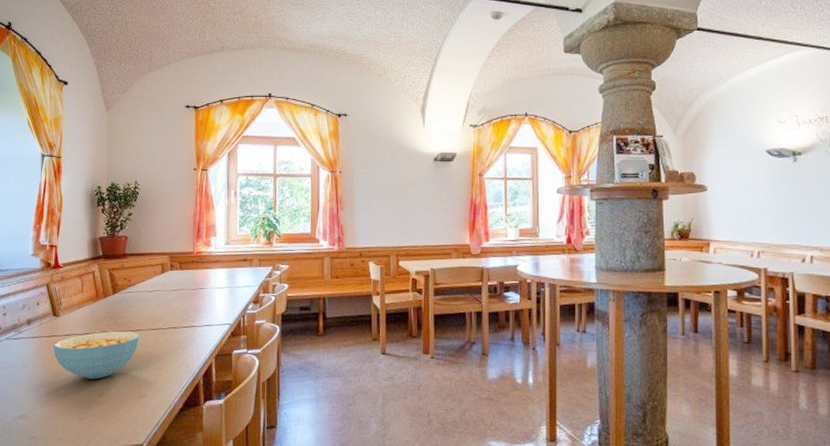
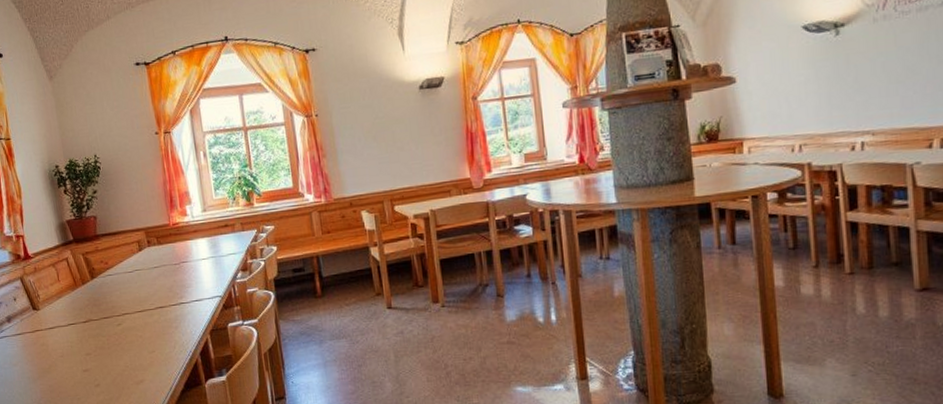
cereal bowl: present [53,331,140,379] -> none [38,316,128,371]

